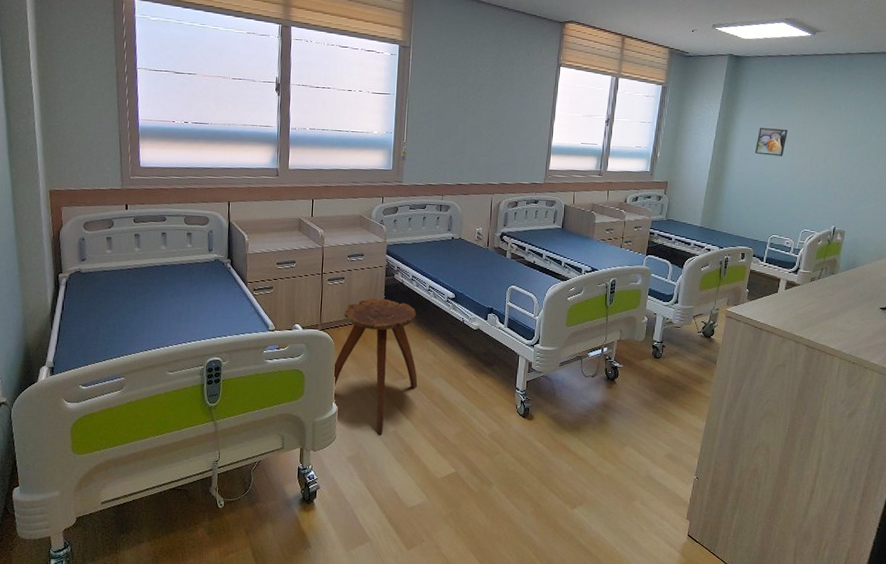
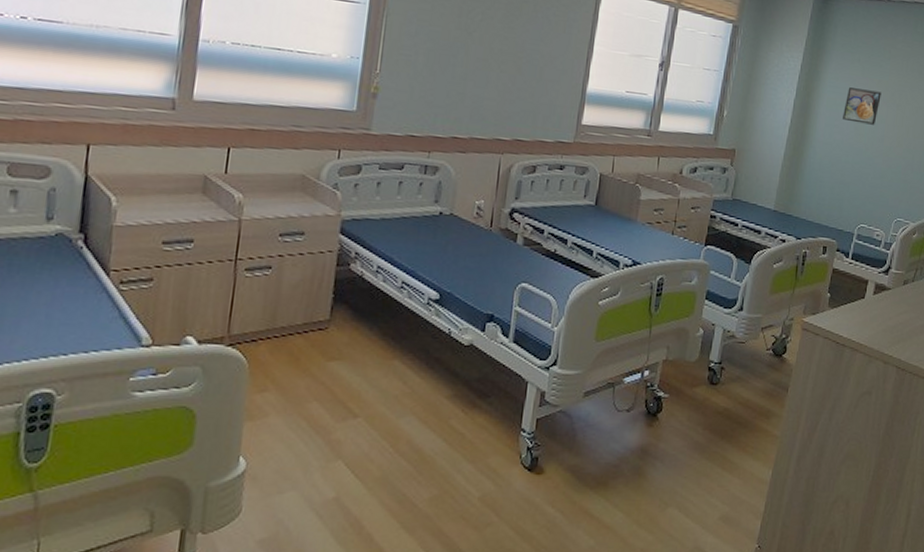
stool: present [333,298,418,434] -> none [243,298,381,503]

